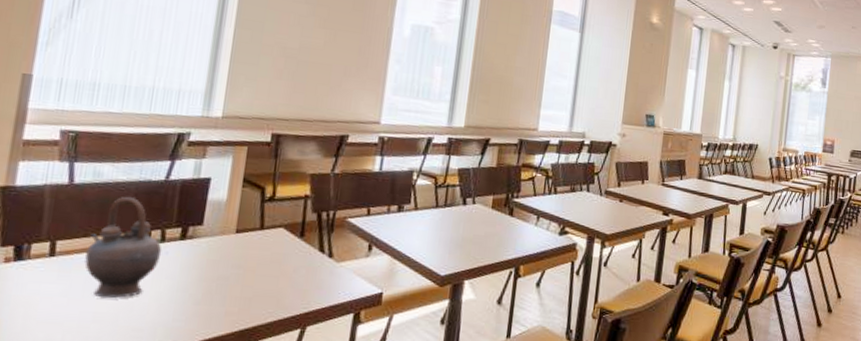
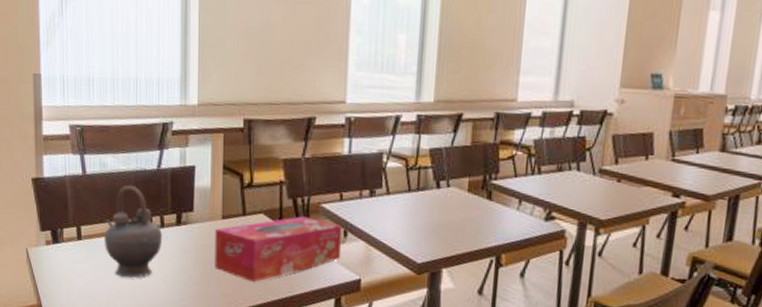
tissue box: none [220,230,368,300] -> present [215,216,343,283]

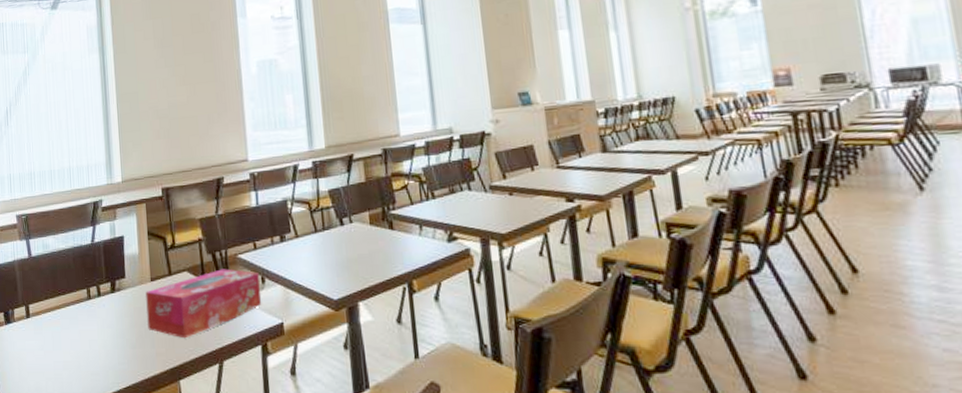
teapot: present [104,185,163,278] -> none [49,261,100,349]

